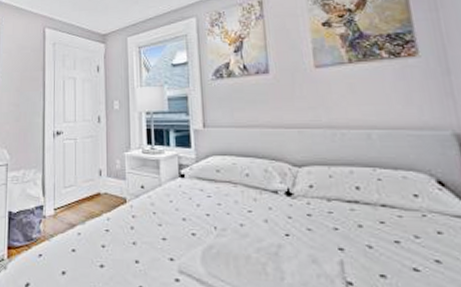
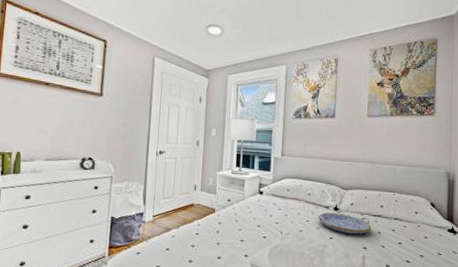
serving tray: none [263,199,347,229] -> present [318,212,371,235]

